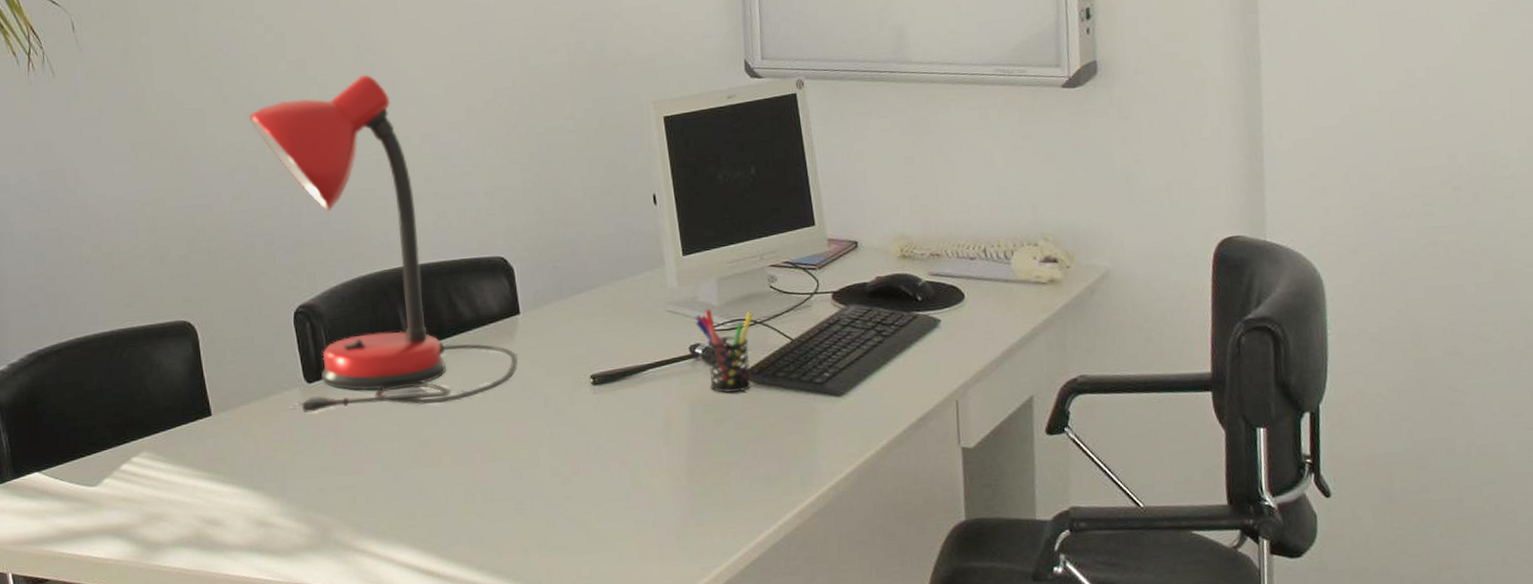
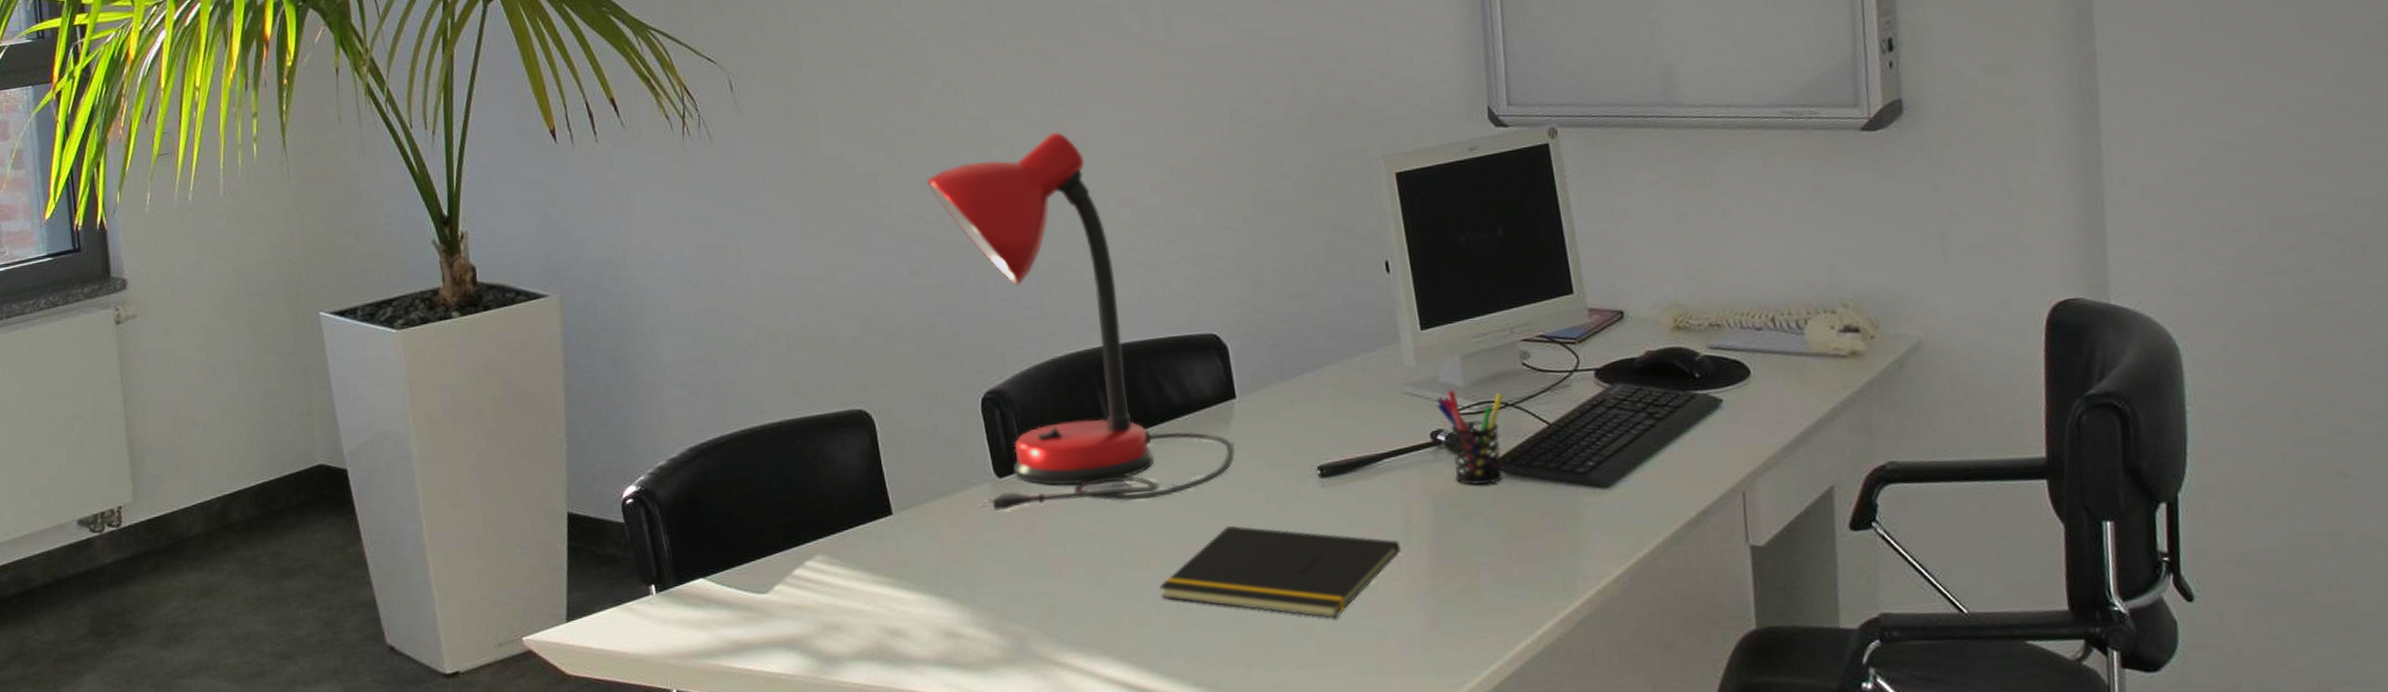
notepad: none [449,427,663,510] -> present [1159,525,1402,619]

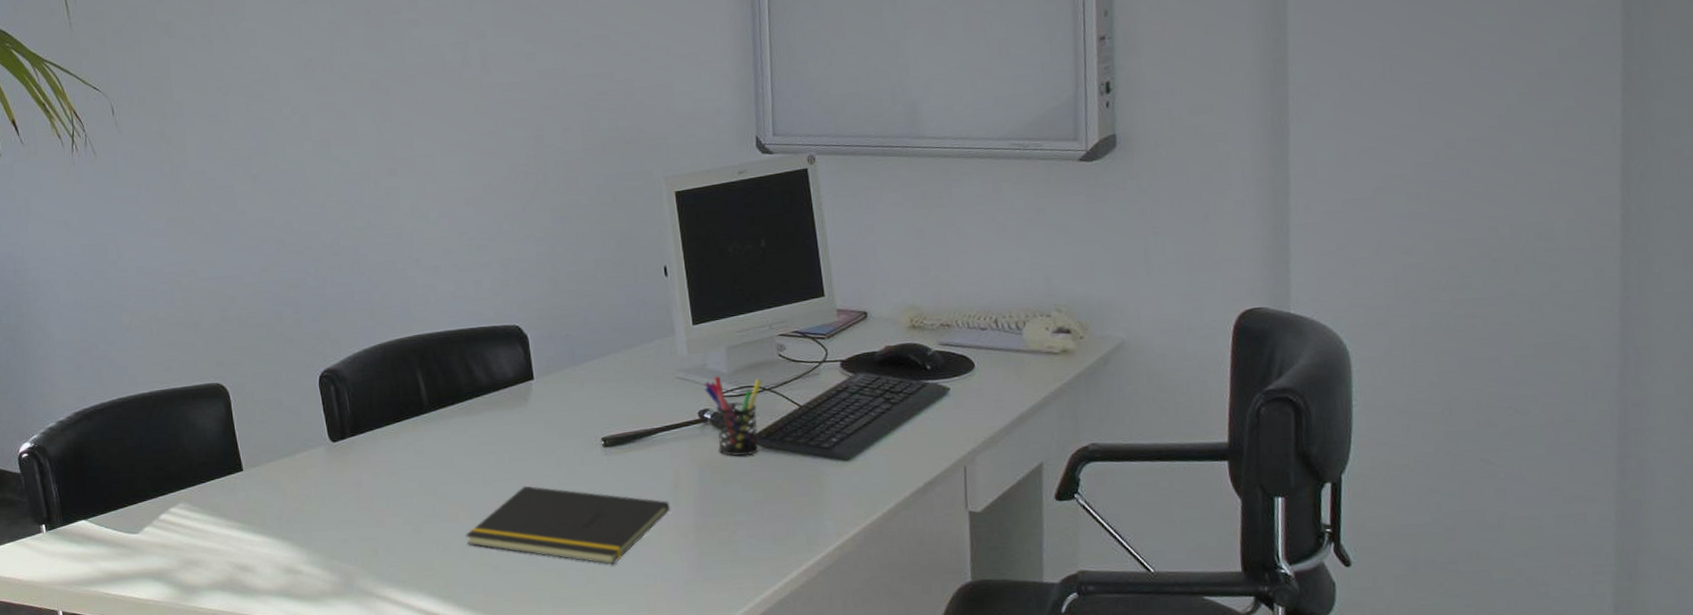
desk lamp: present [926,132,1235,511] -> none [276,153,532,470]

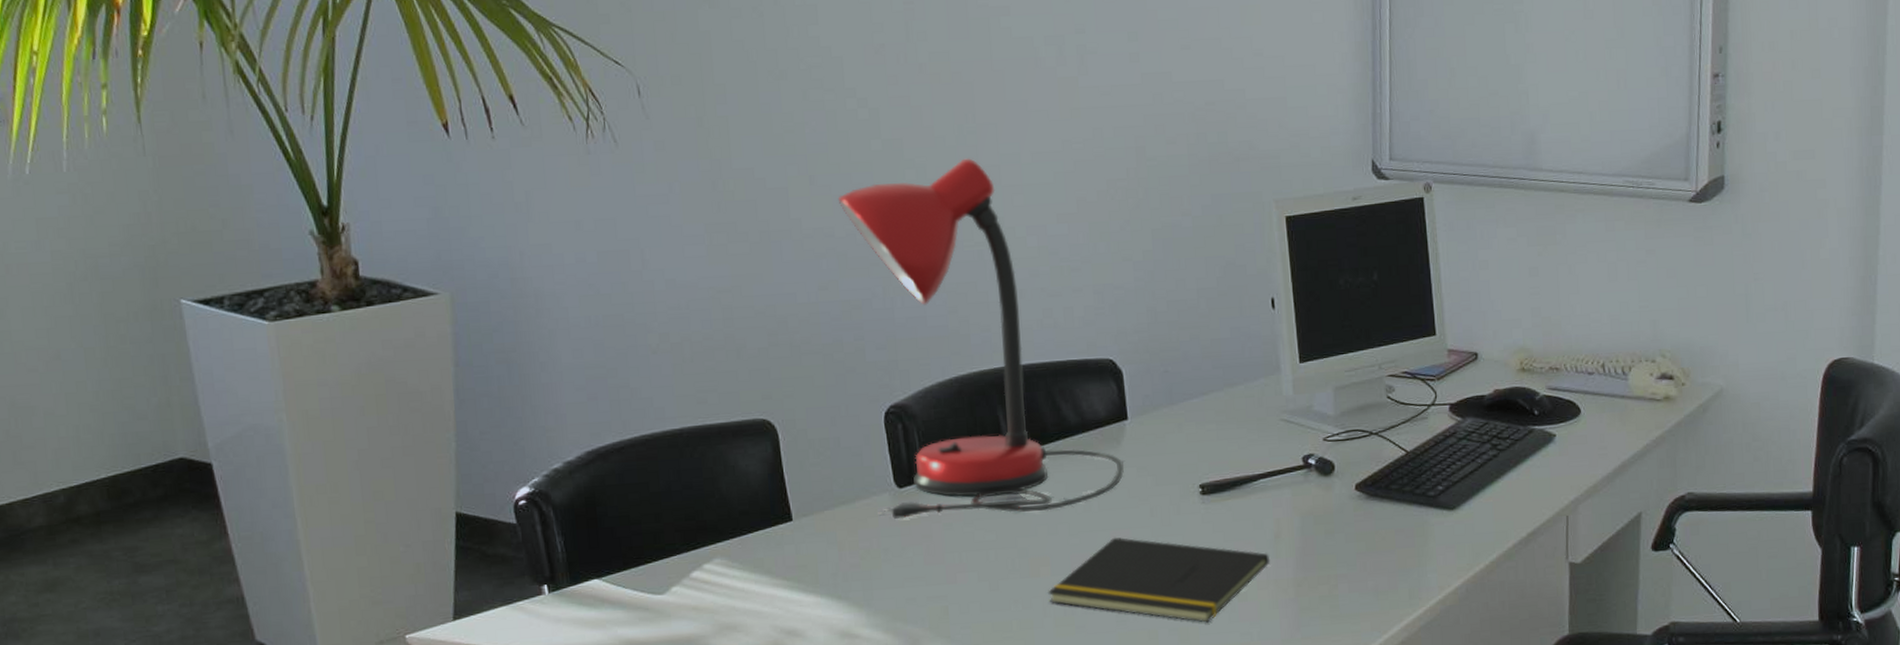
desk lamp: none [276,153,532,470] -> present [837,158,1125,520]
pen holder: present [704,375,762,457] -> none [1309,418,1369,506]

